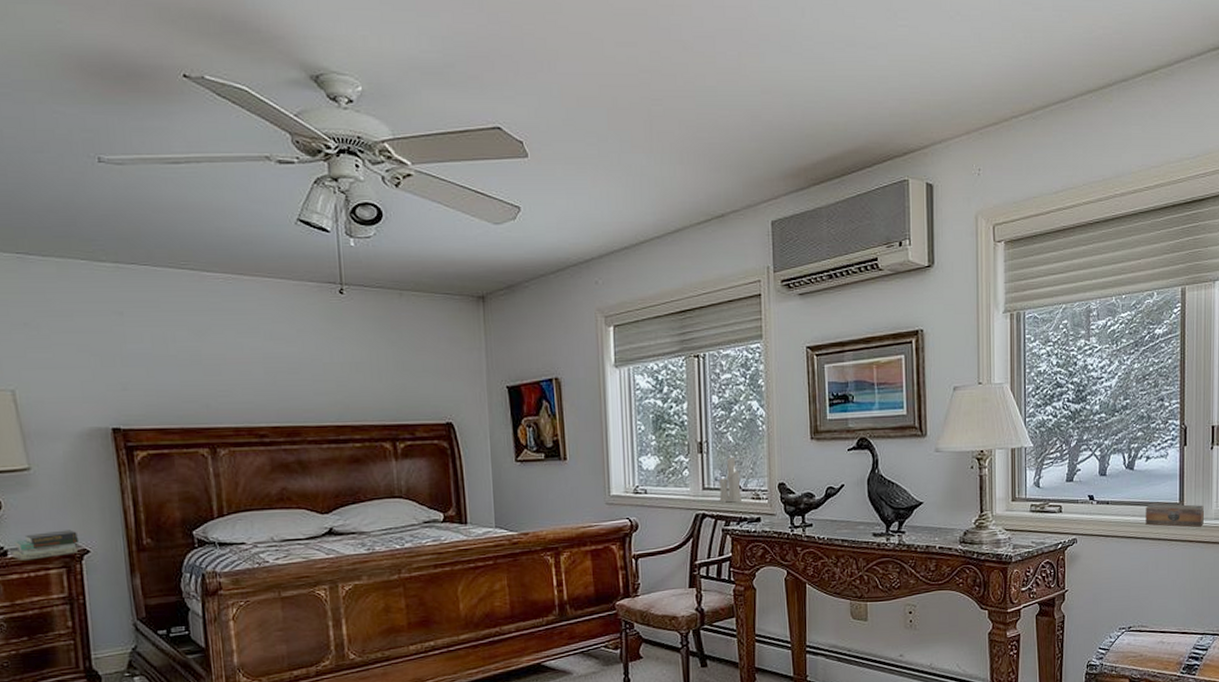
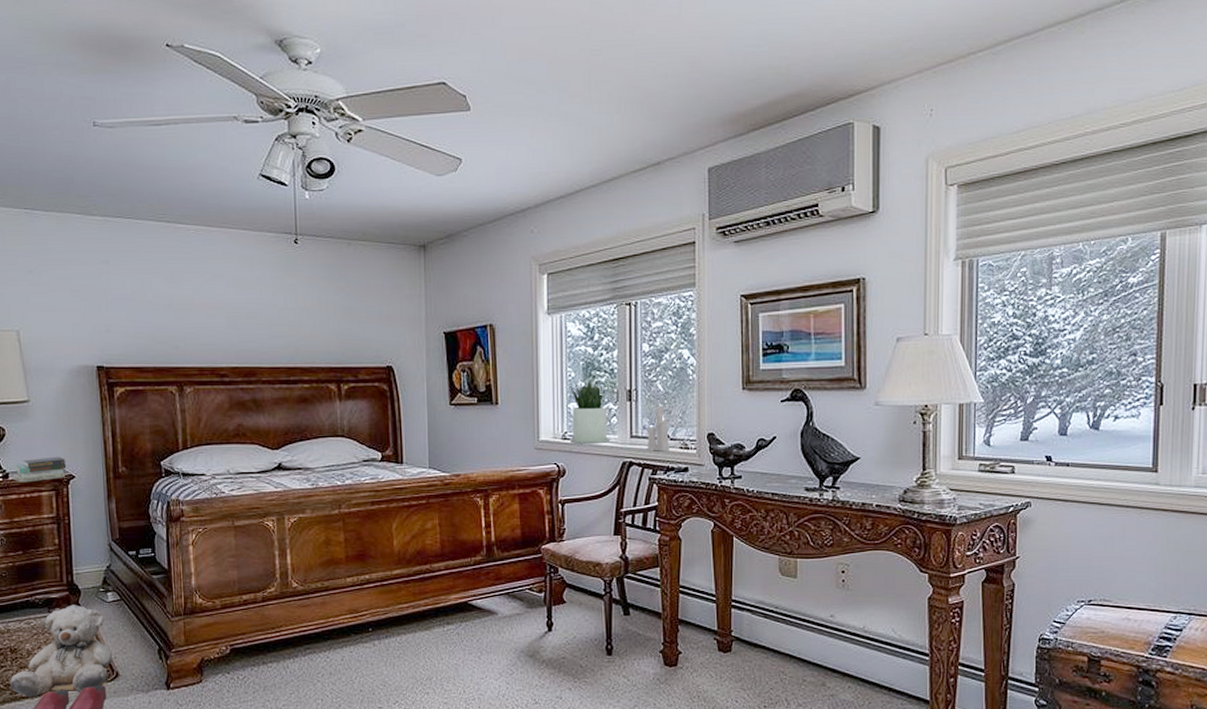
planter: none [640,434,683,498] -> present [570,381,611,445]
decorative box: present [1144,503,1204,528] -> none [1110,467,1182,496]

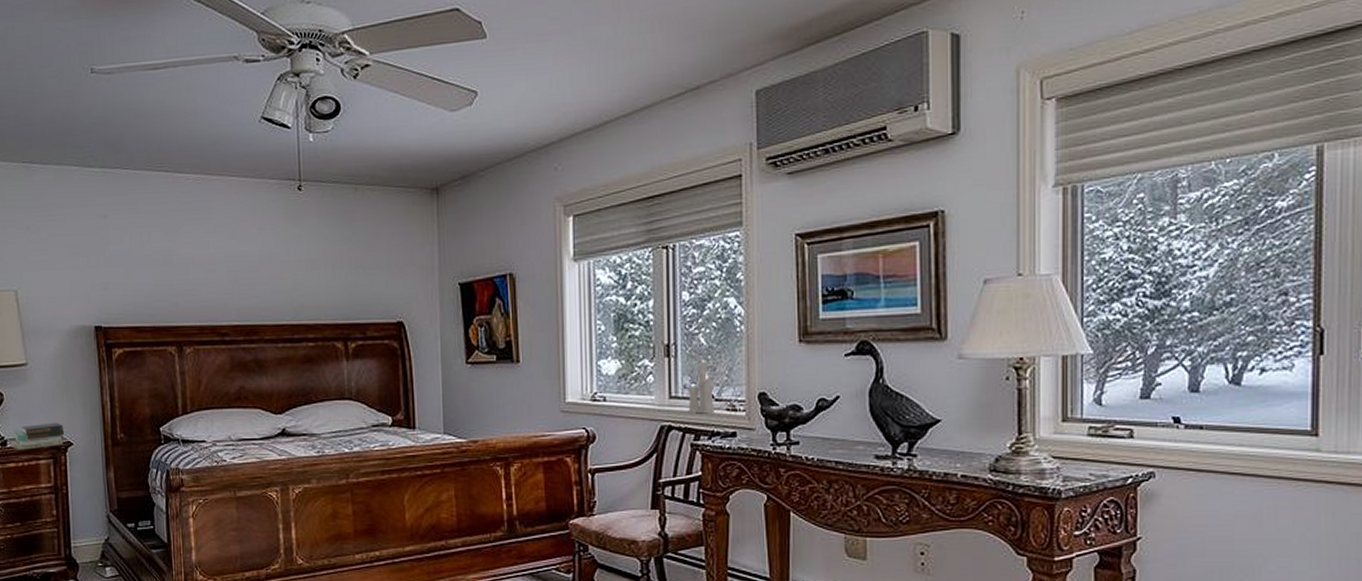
planter: present [570,381,611,445] -> none [600,335,647,407]

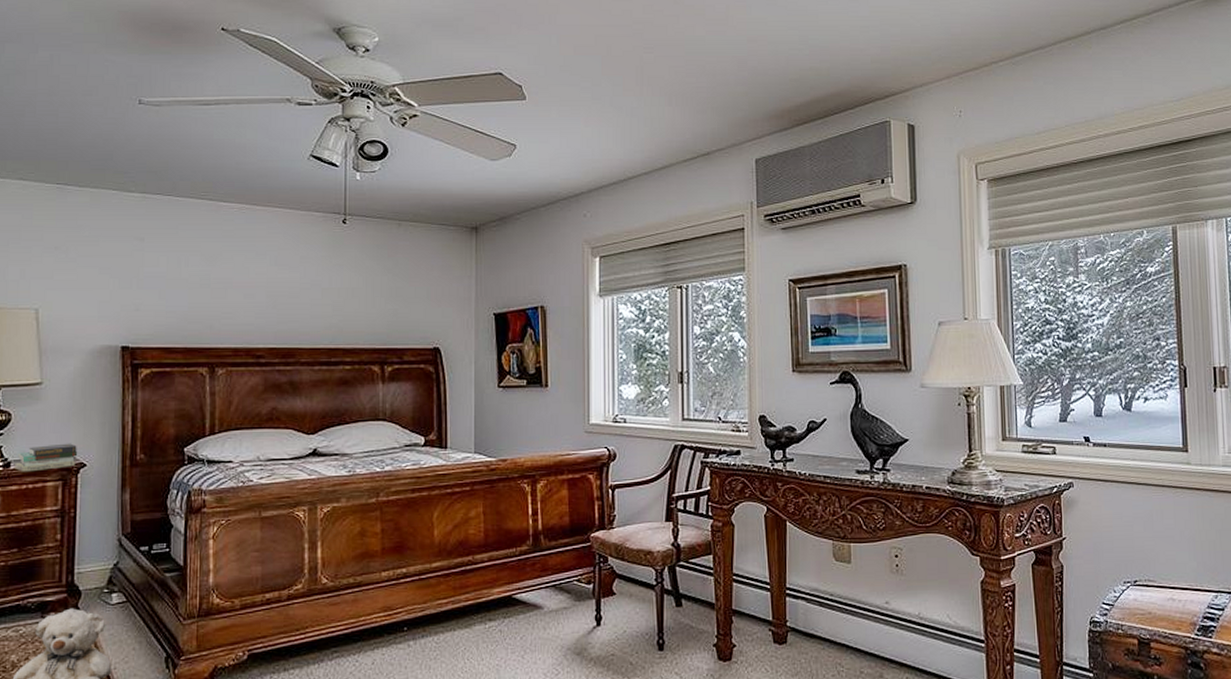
candle: present [688,360,714,414] -> none [698,386,721,434]

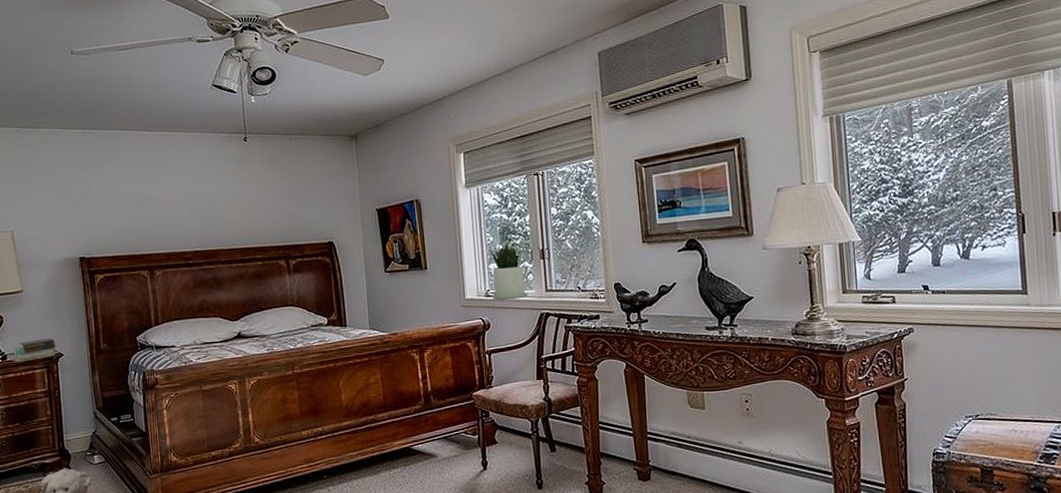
planter: none [621,363,662,428] -> present [489,243,528,301]

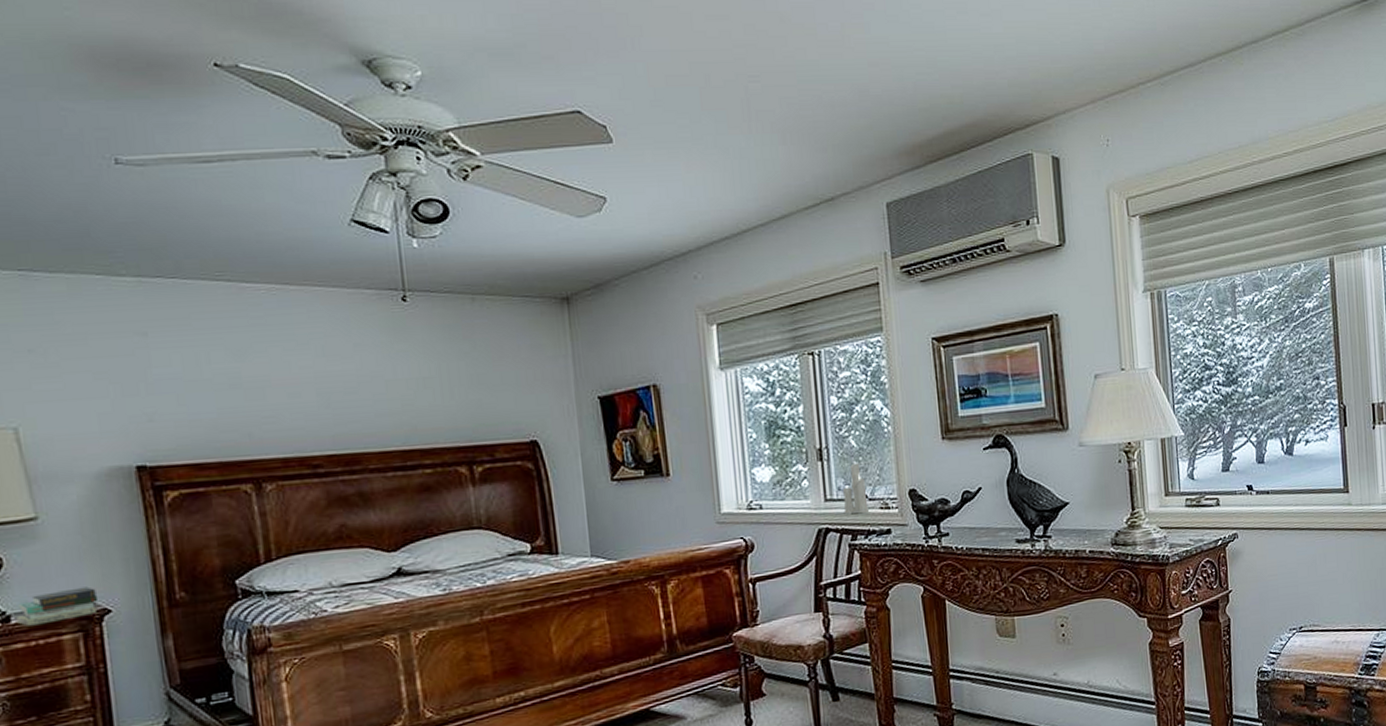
planter: present [489,243,528,301] -> none [752,441,803,514]
candle: none [561,260,581,302] -> present [843,461,869,514]

